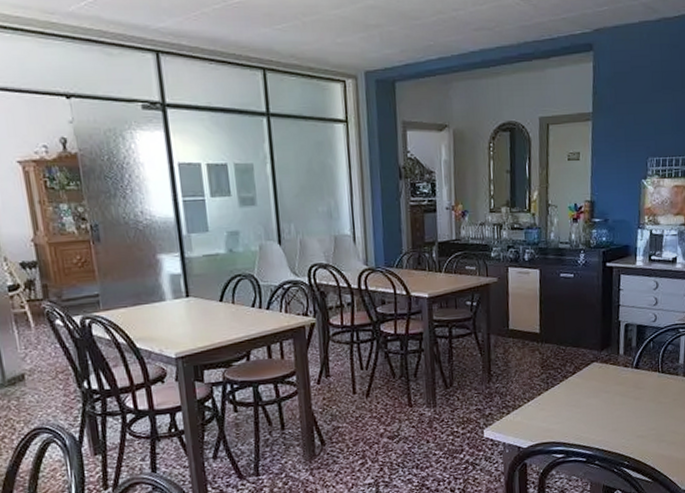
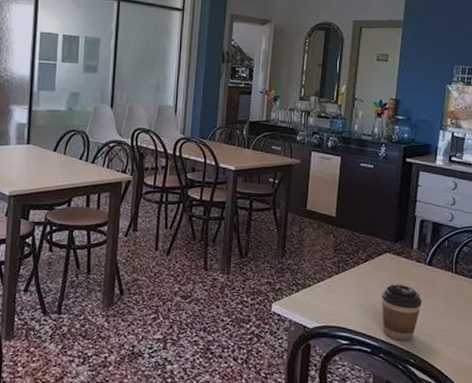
coffee cup: none [592,391,632,446] -> present [381,283,423,341]

